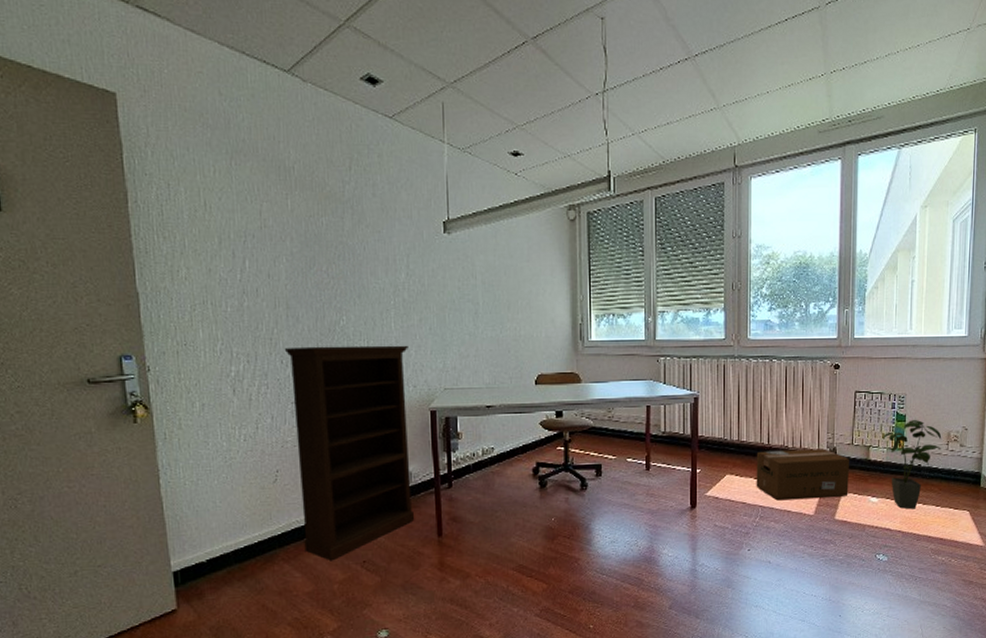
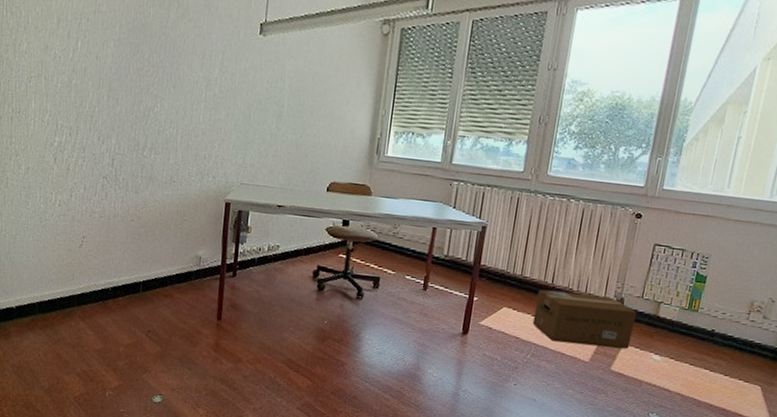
bookshelf: present [284,345,415,561] -> none [99,126,213,326]
house plant: present [882,419,942,510] -> none [676,282,744,375]

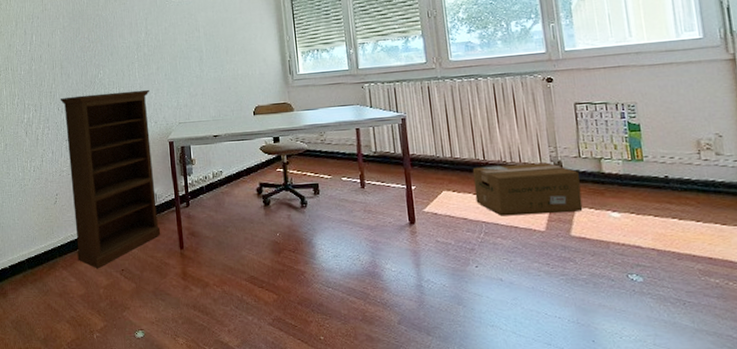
bookshelf: none [99,126,213,326] -> present [60,89,161,269]

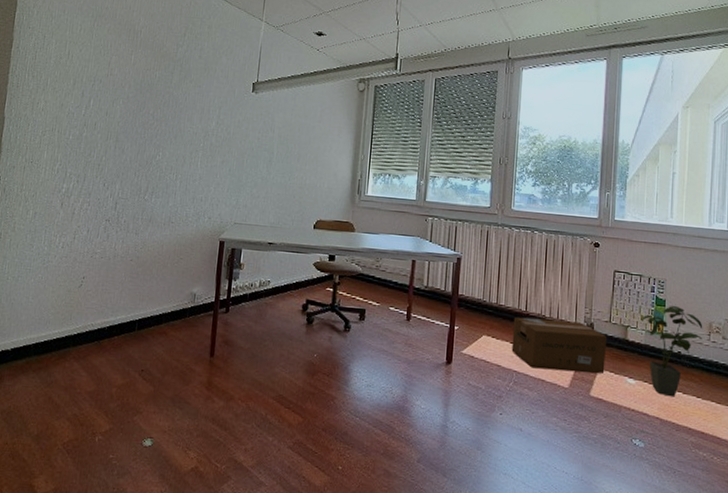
bookshelf: present [60,89,161,269] -> none [93,173,209,366]
house plant: none [614,128,690,225] -> present [641,305,703,397]

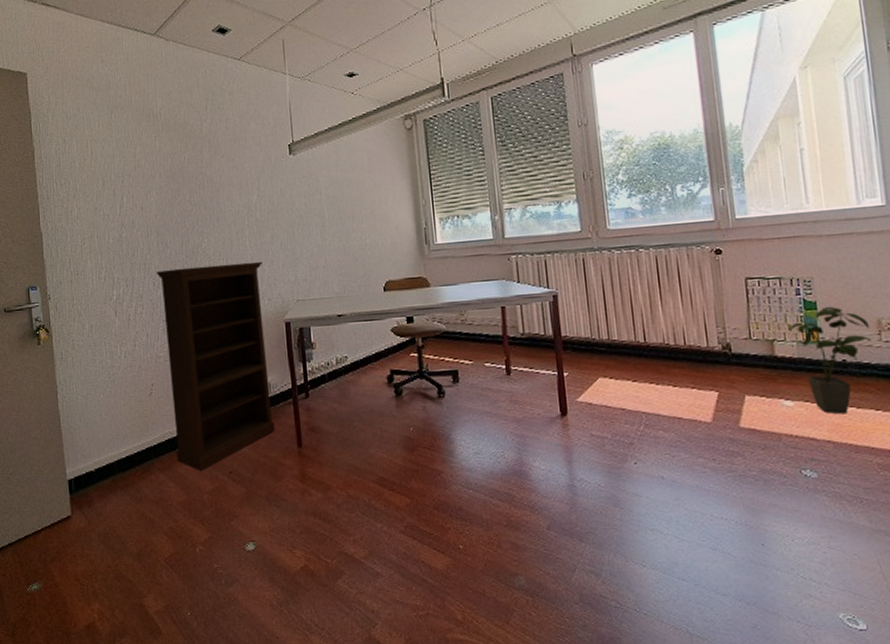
bookshelf: none [93,173,209,366] -> present [155,261,276,472]
box: present [511,316,606,374] -> none [631,345,754,406]

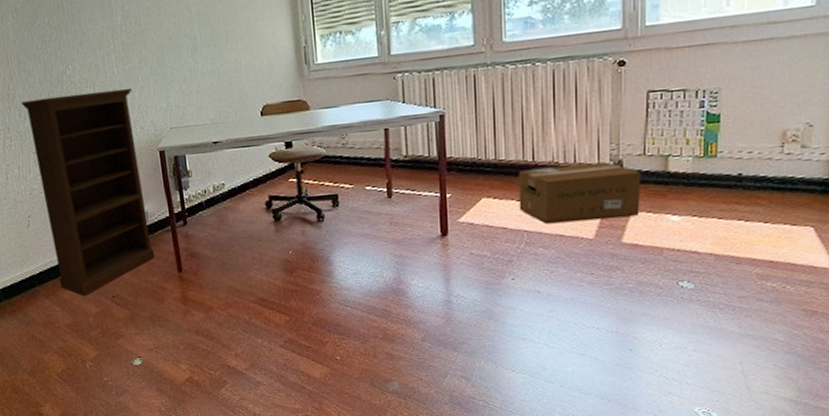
box: none [631,345,754,406] -> present [518,162,640,224]
house plant: present [788,306,870,415] -> none [686,118,774,228]

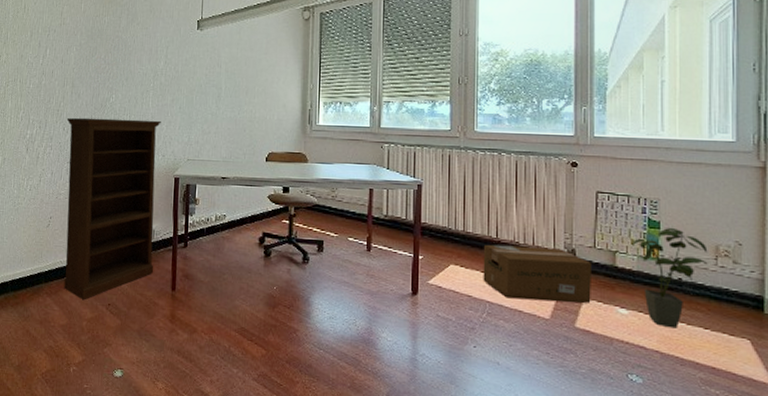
house plant: none [686,118,774,228] -> present [631,227,708,329]

